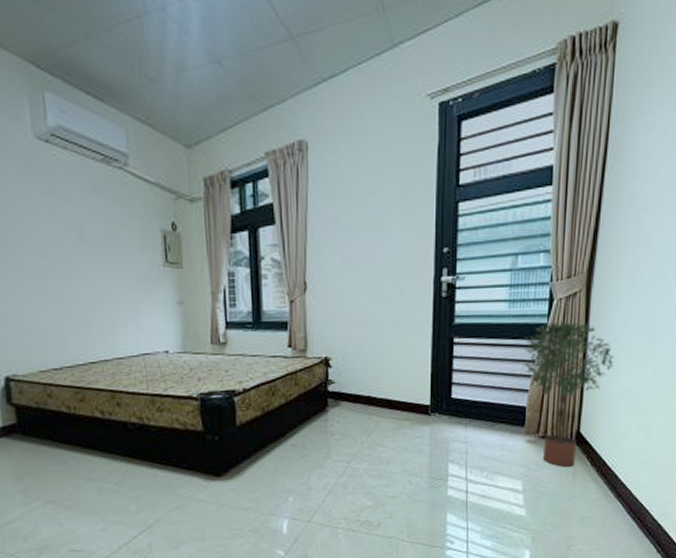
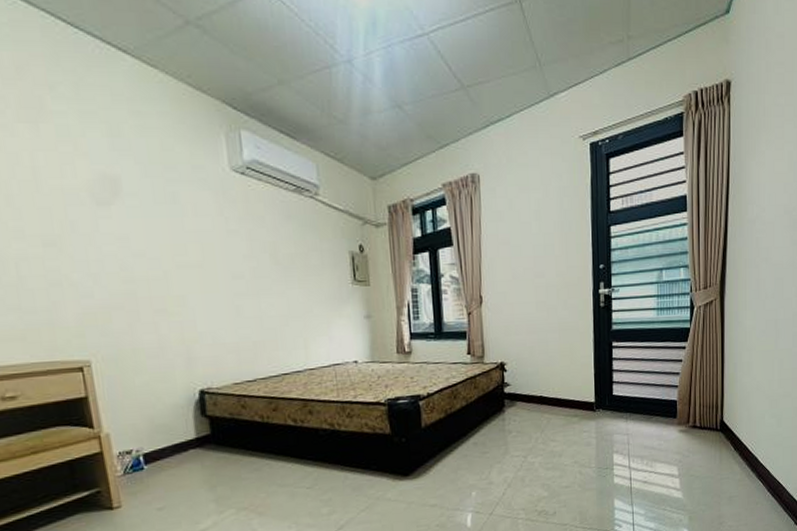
potted tree: present [522,320,614,467] -> none [671,325,747,452]

